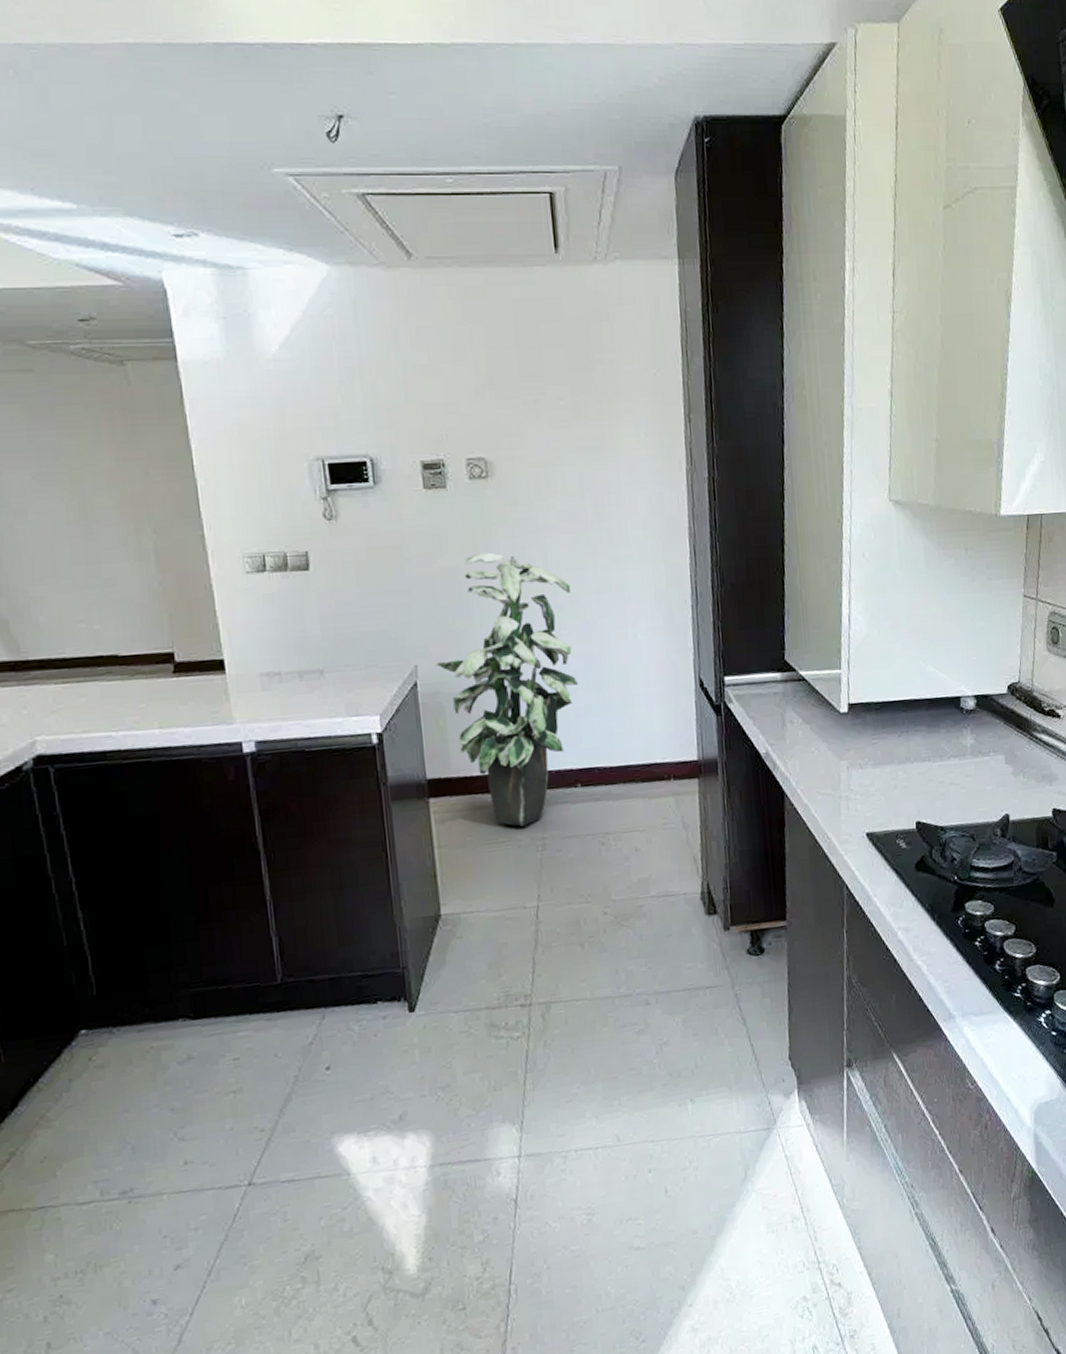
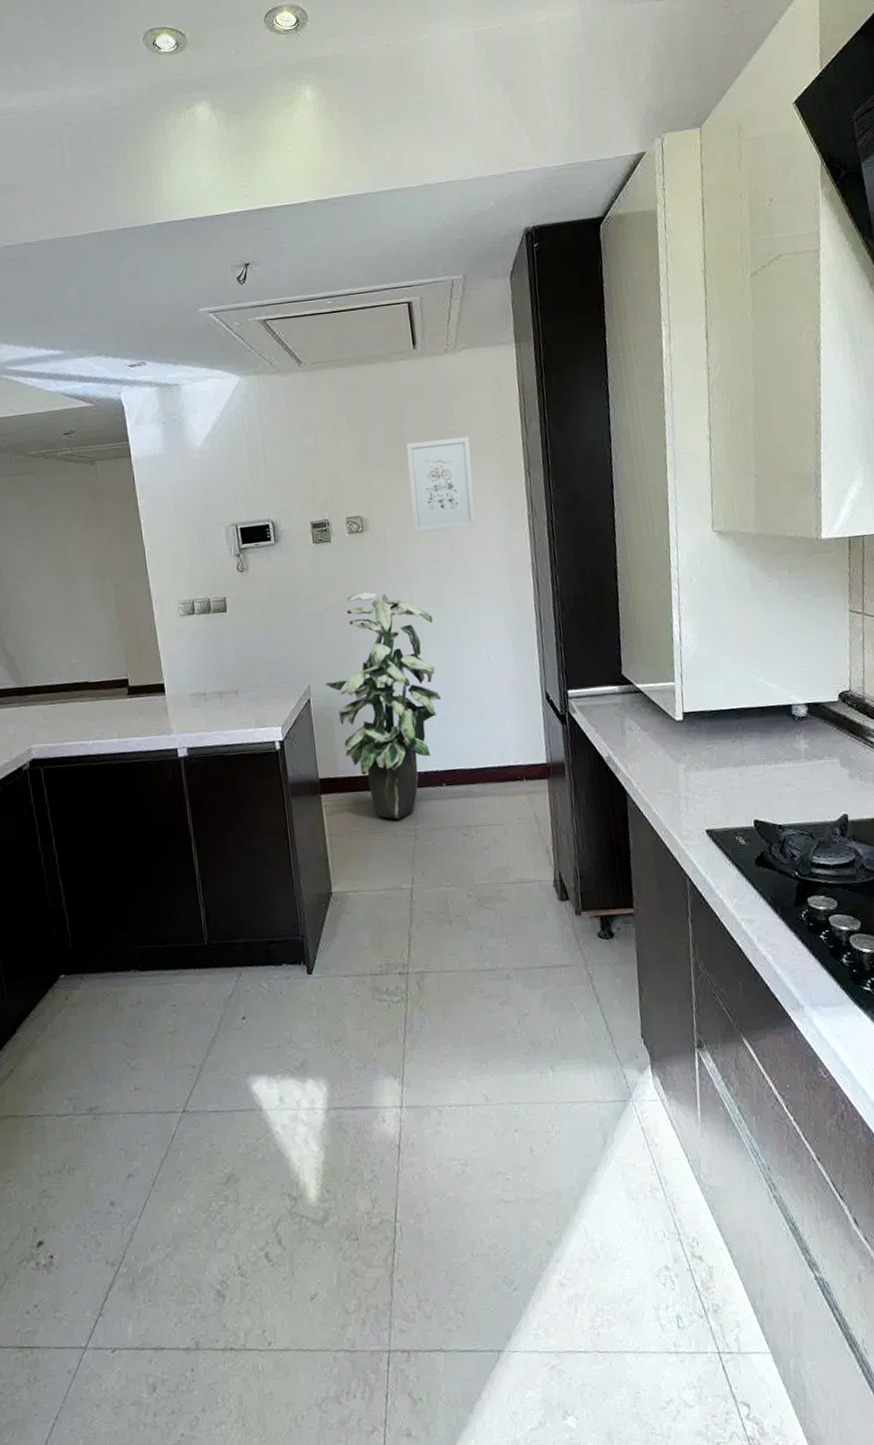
wall art: none [544,368,625,483] -> present [406,436,476,533]

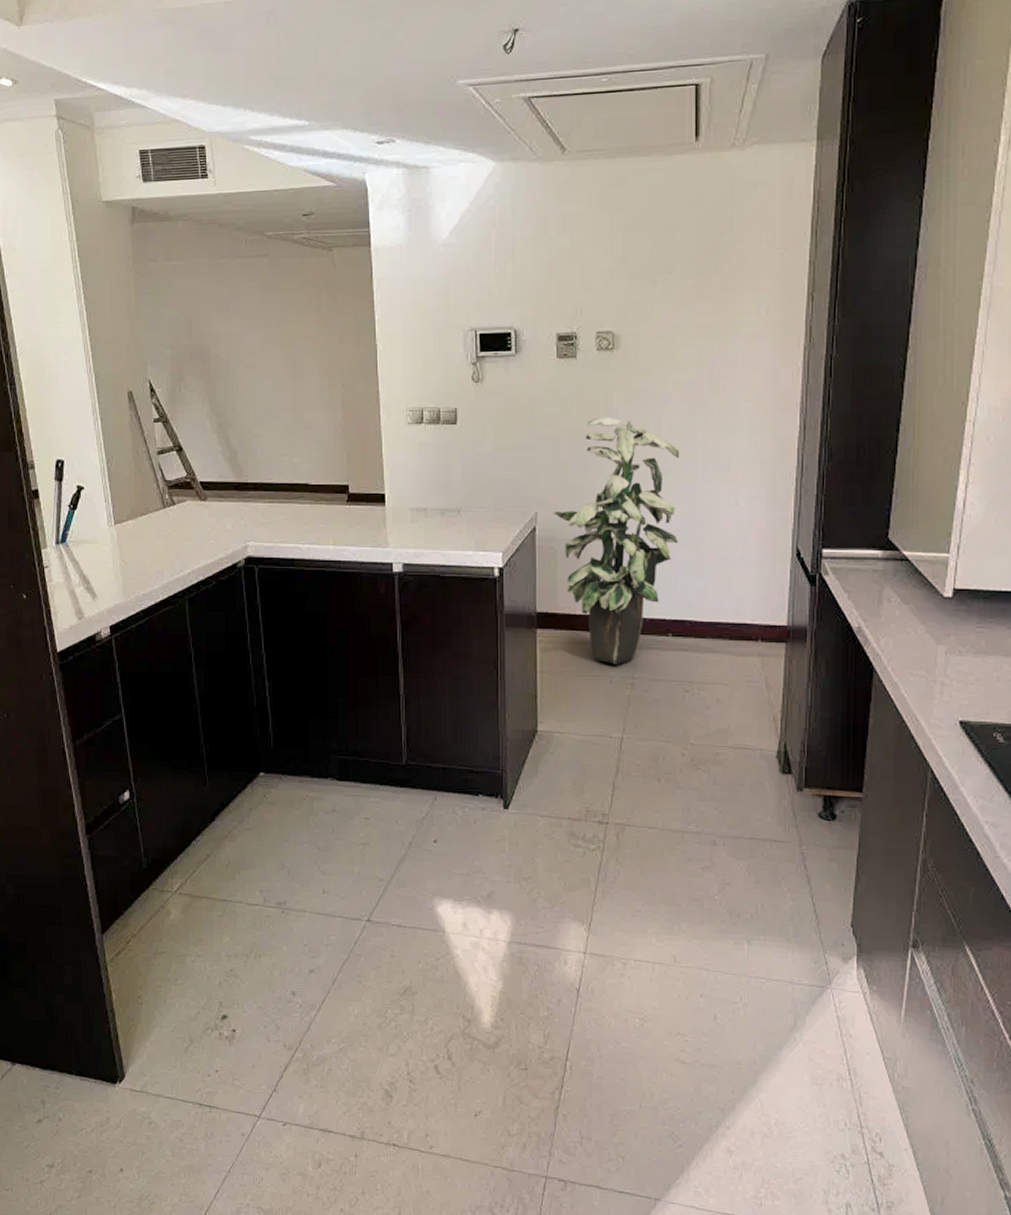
wall art: present [406,436,476,533] -> none [670,248,748,357]

